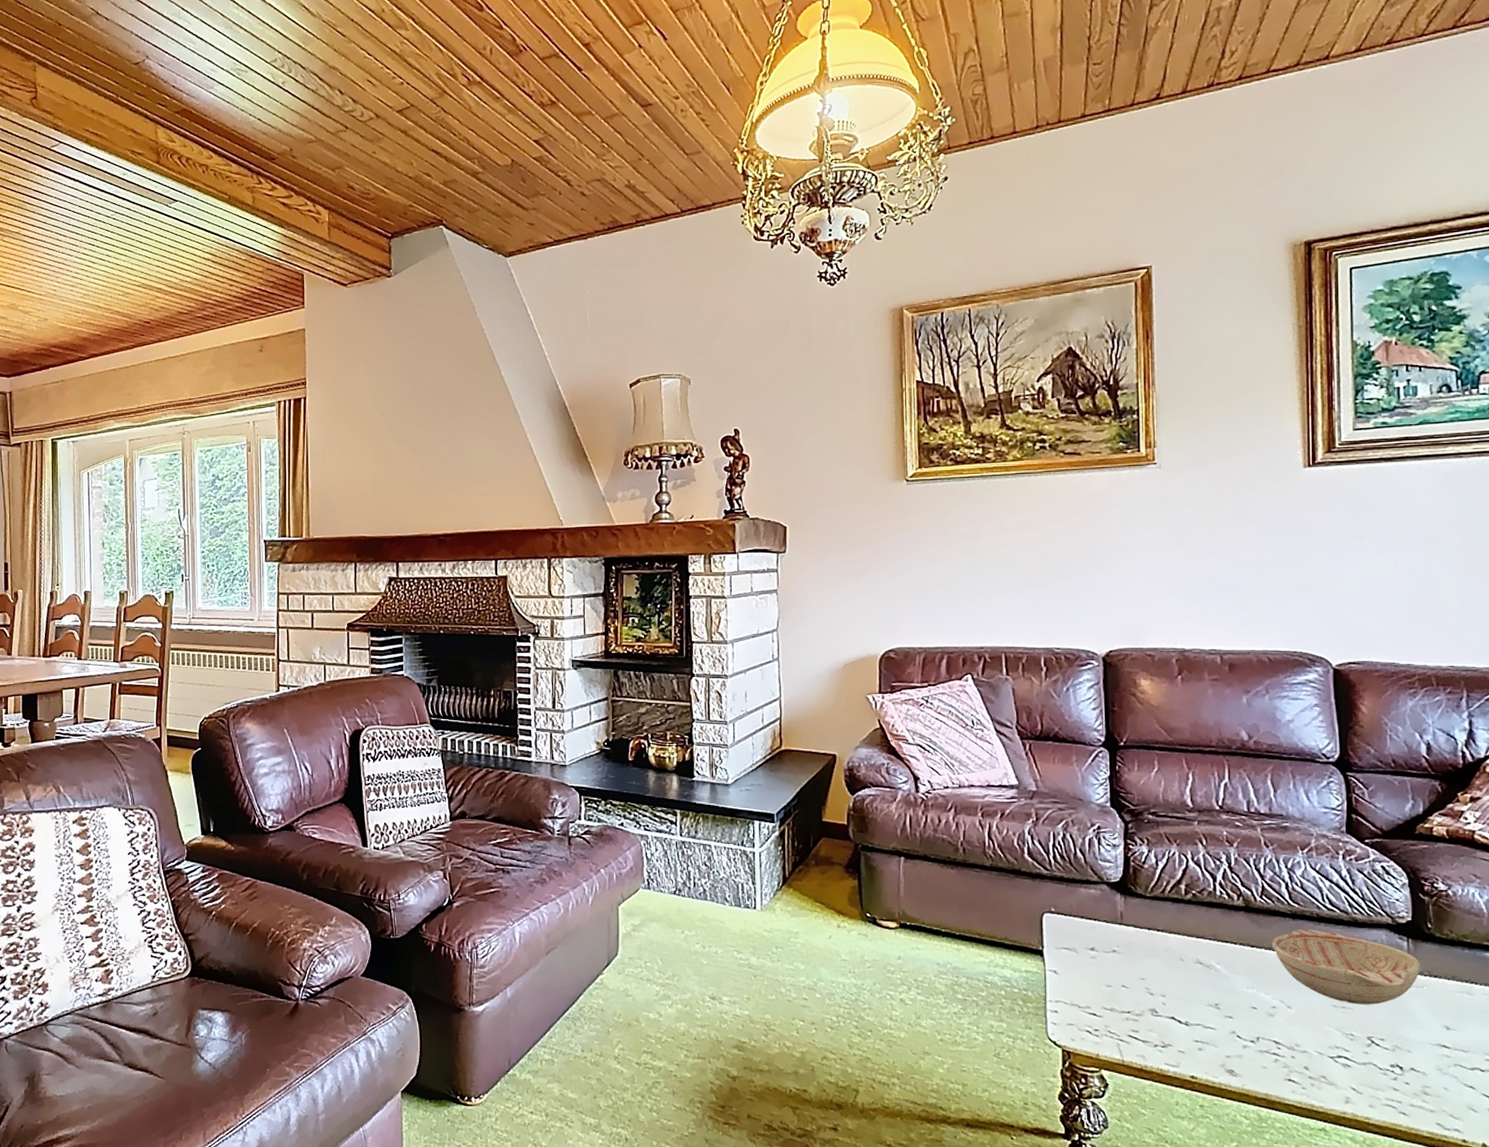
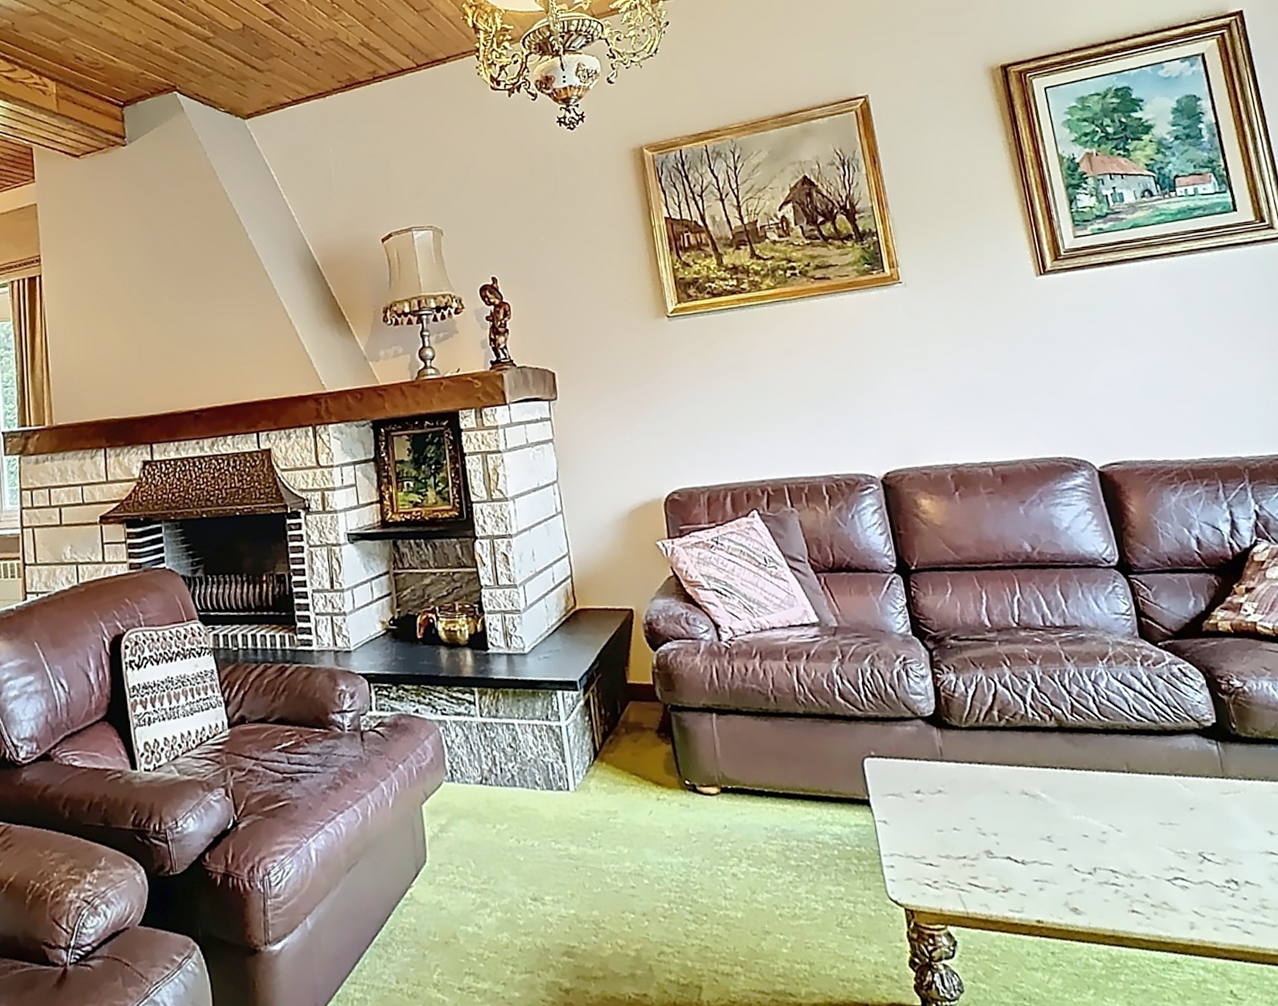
decorative bowl: present [1271,929,1420,1005] -> none [1089,743,1235,819]

